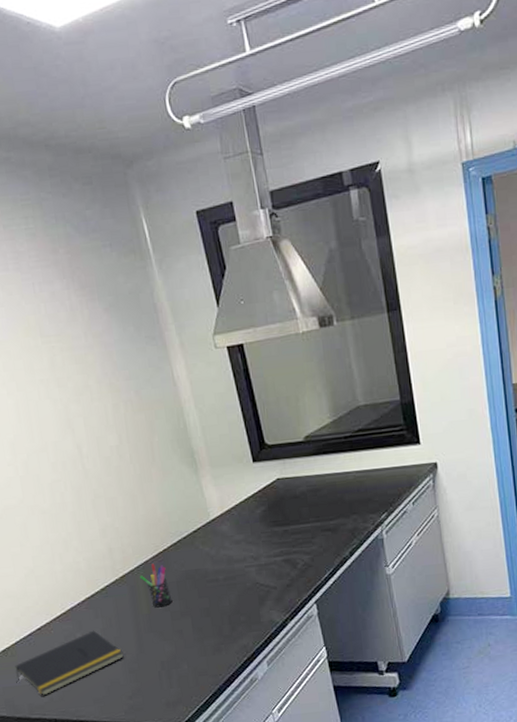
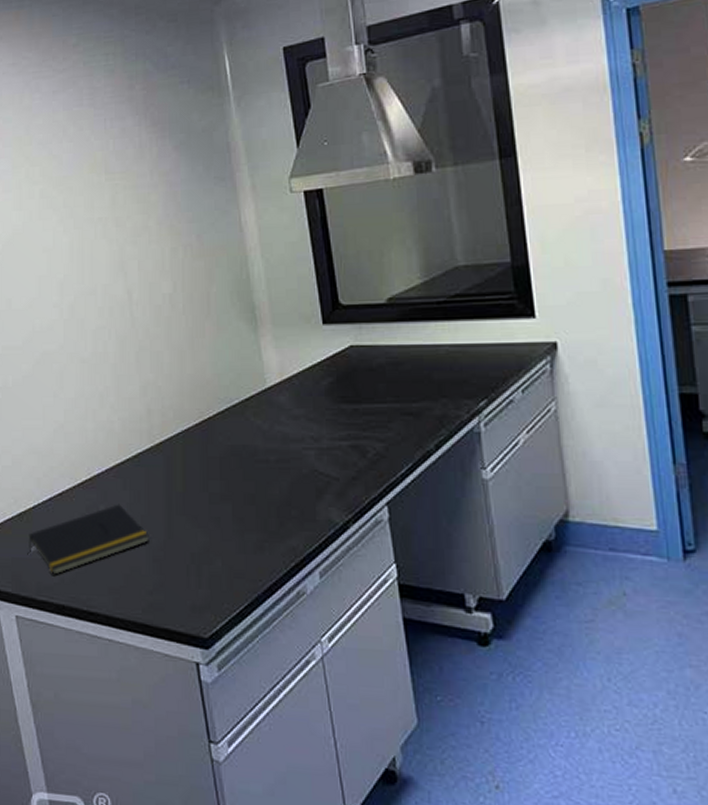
pen holder: present [139,563,173,608] -> none [178,432,213,486]

